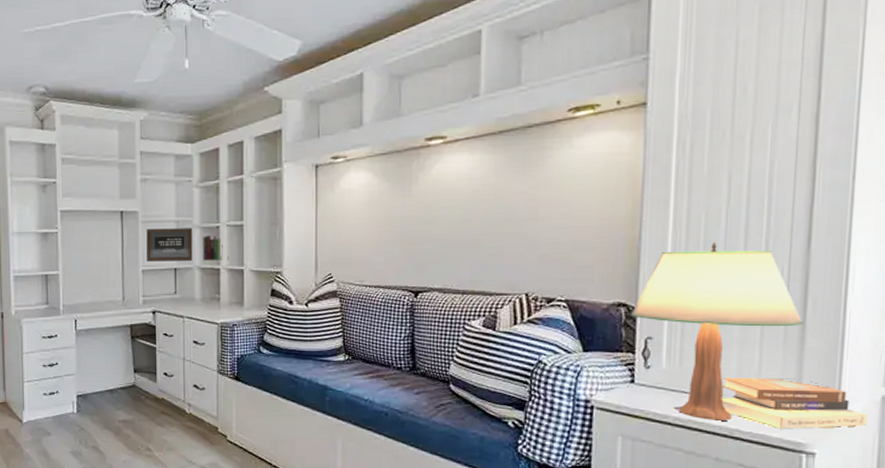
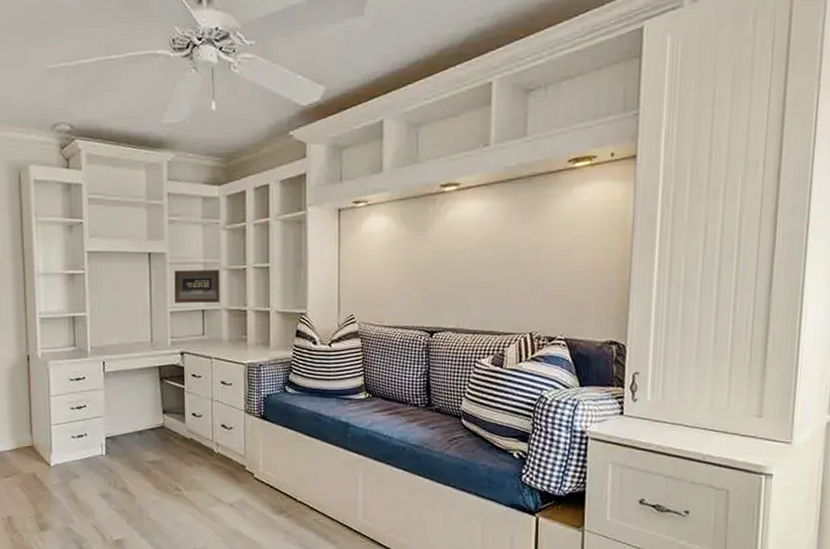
books: present [202,236,229,261] -> none [229,277,255,302]
table lamp: present [630,242,805,421] -> none [620,285,766,447]
books: present [722,377,868,430] -> none [697,408,816,454]

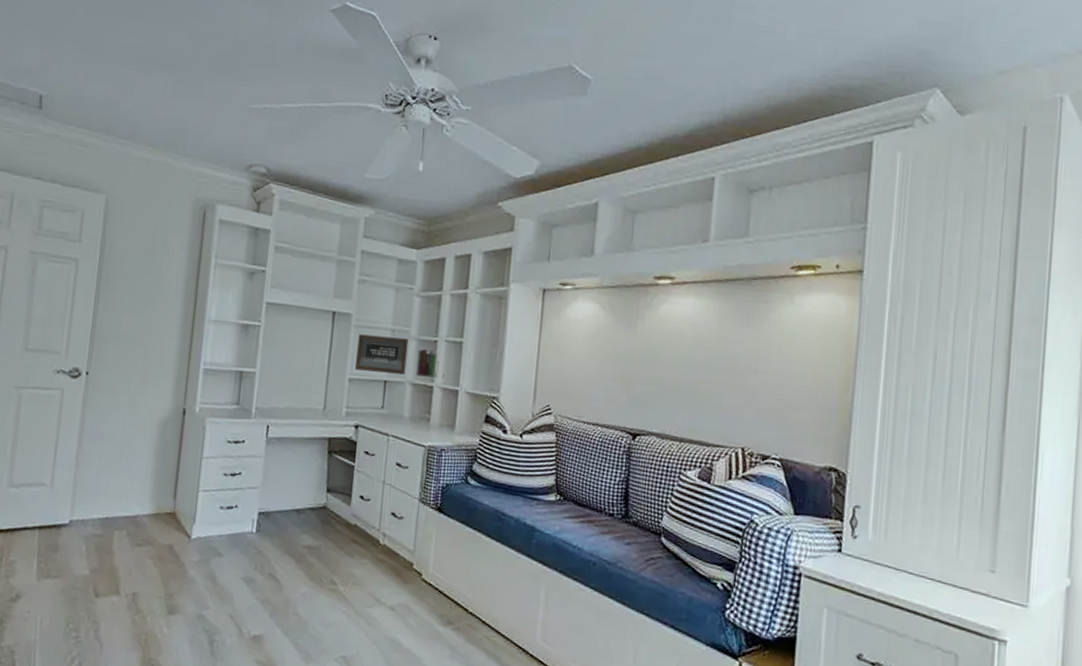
books: none [229,277,255,302] -> present [415,349,444,379]

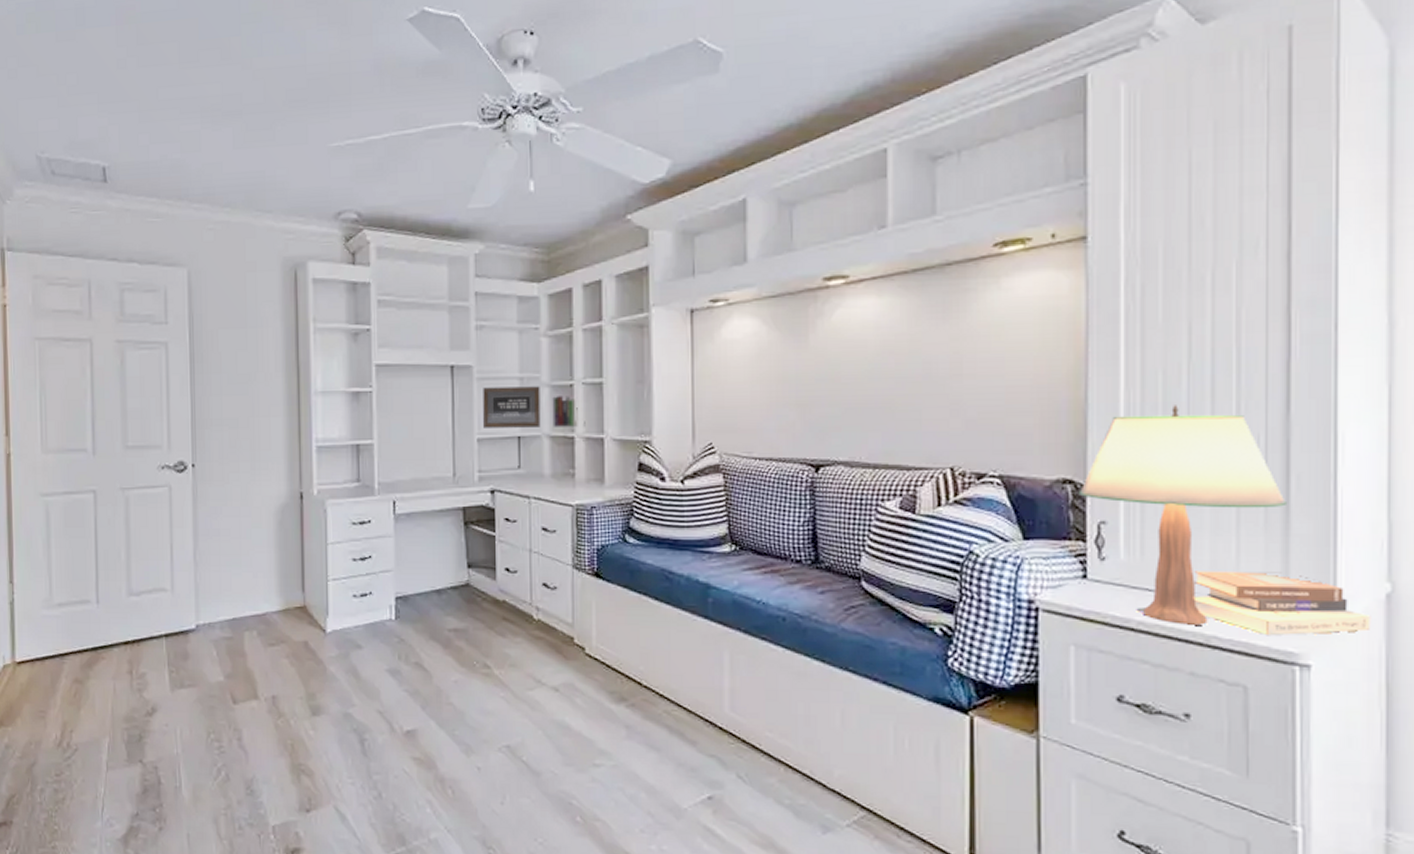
table lamp: none [840,416,999,600] -> present [1078,405,1288,625]
books: none [923,554,1054,617] -> present [1195,571,1371,636]

